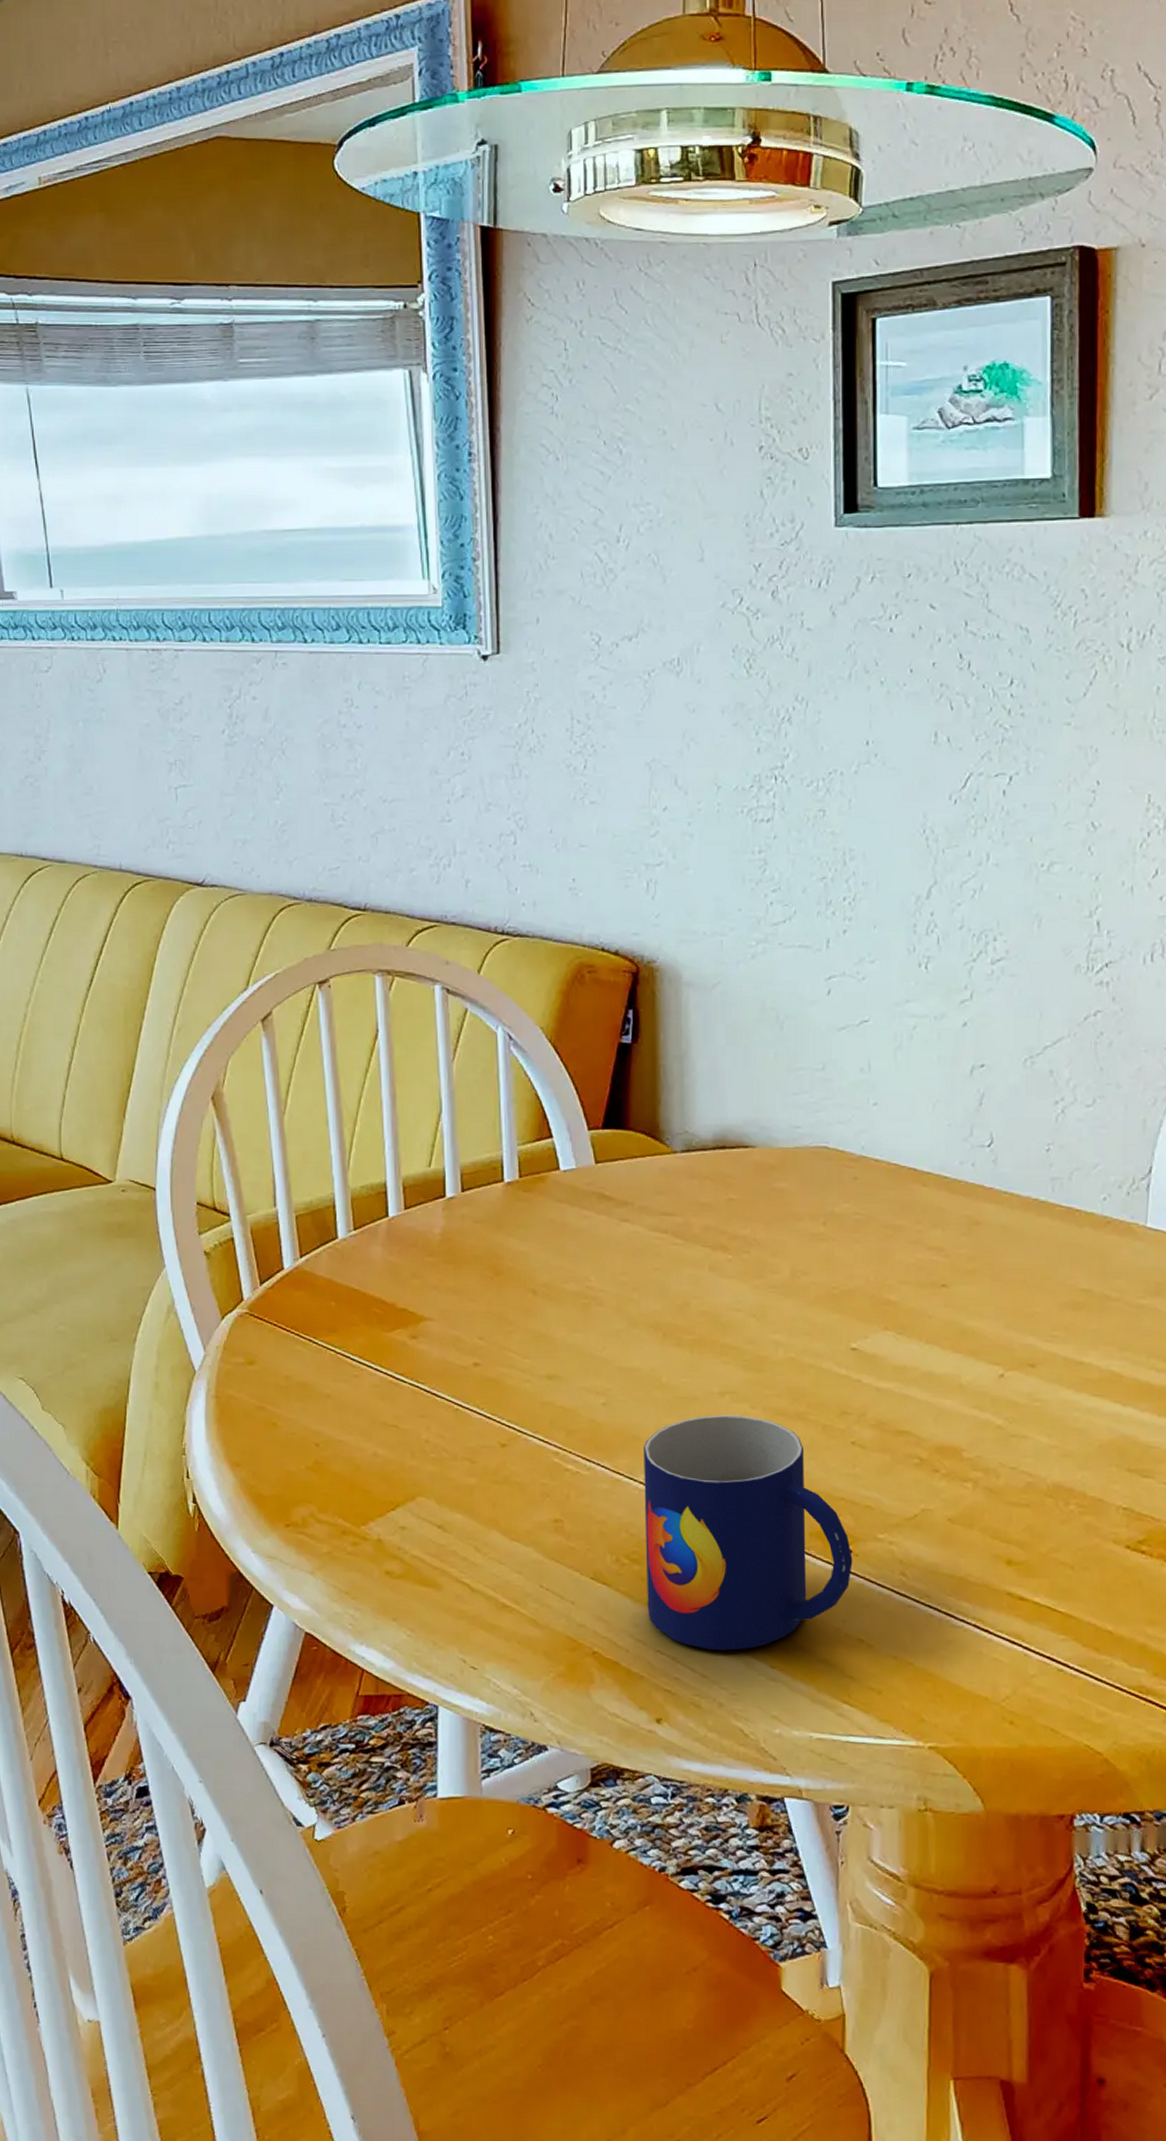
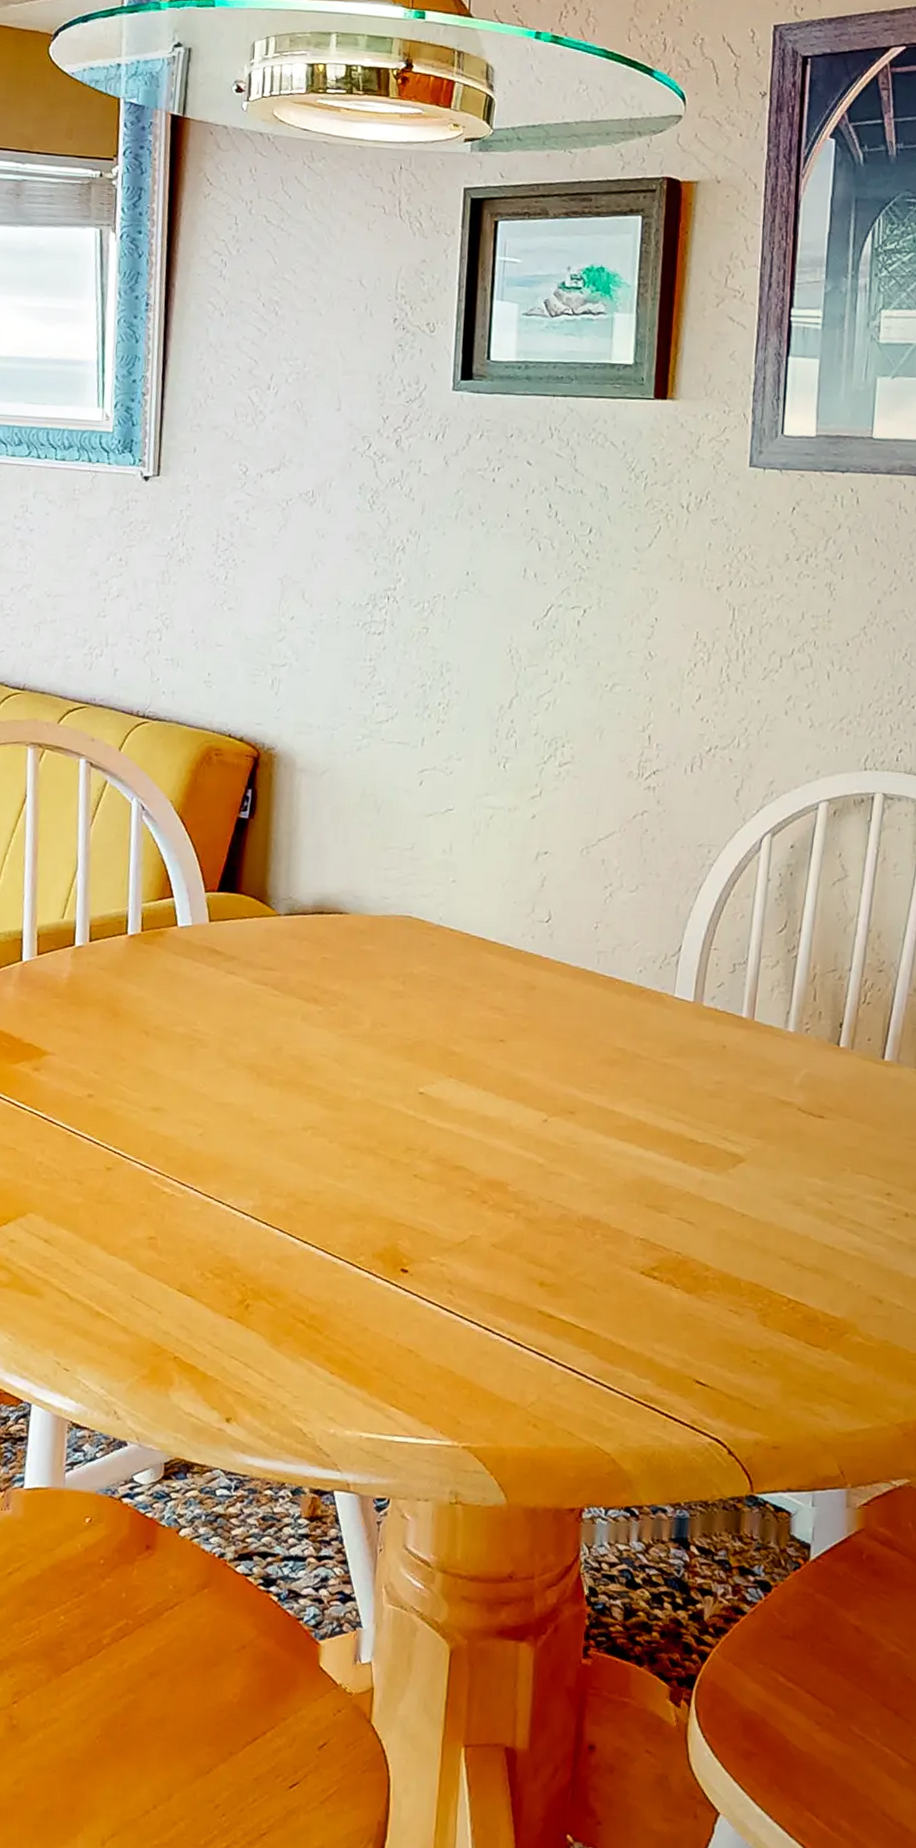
mug: present [644,1415,853,1651] -> none [225,1147,408,1358]

